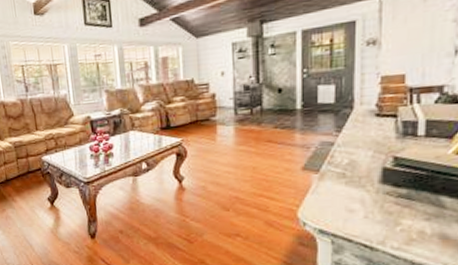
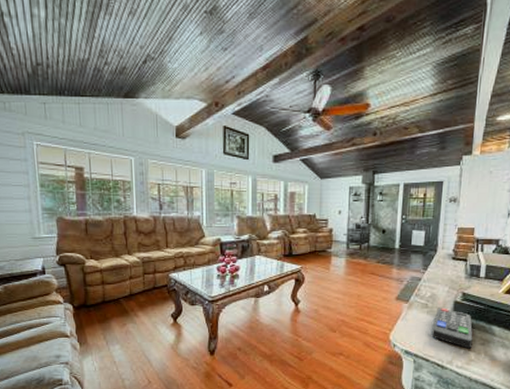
remote control: none [353,176,413,226] -> present [431,307,473,349]

